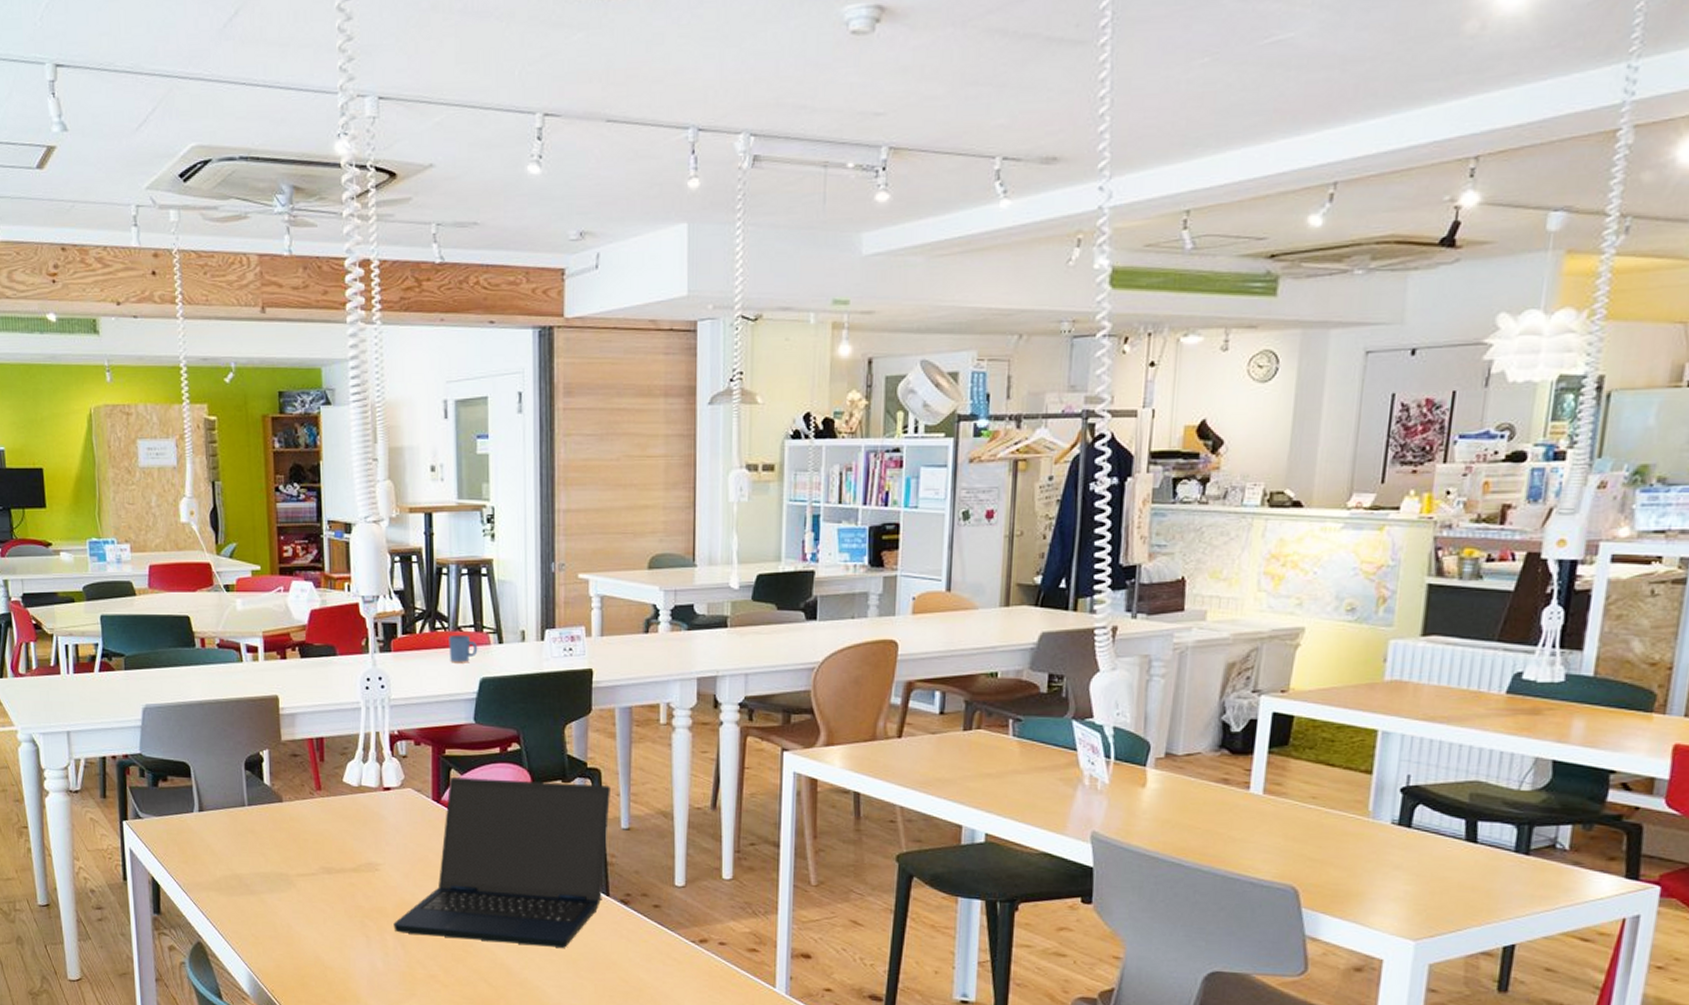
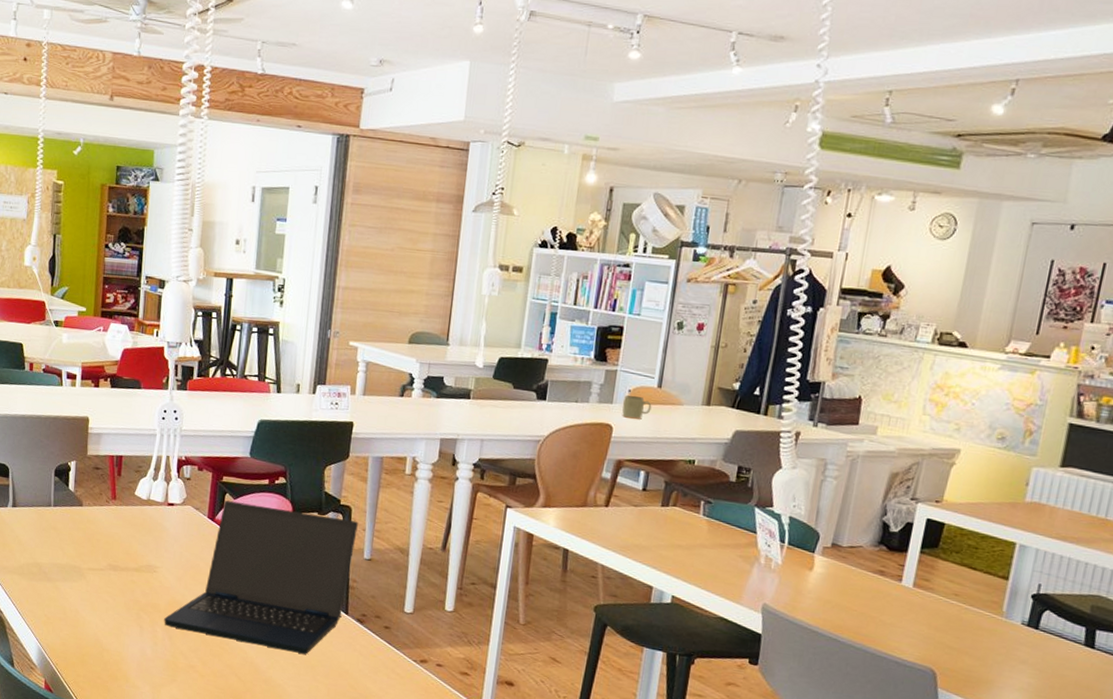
mug: present [448,634,478,663] -> none [235,381,260,406]
mug: none [906,603,942,631] -> present [622,395,652,419]

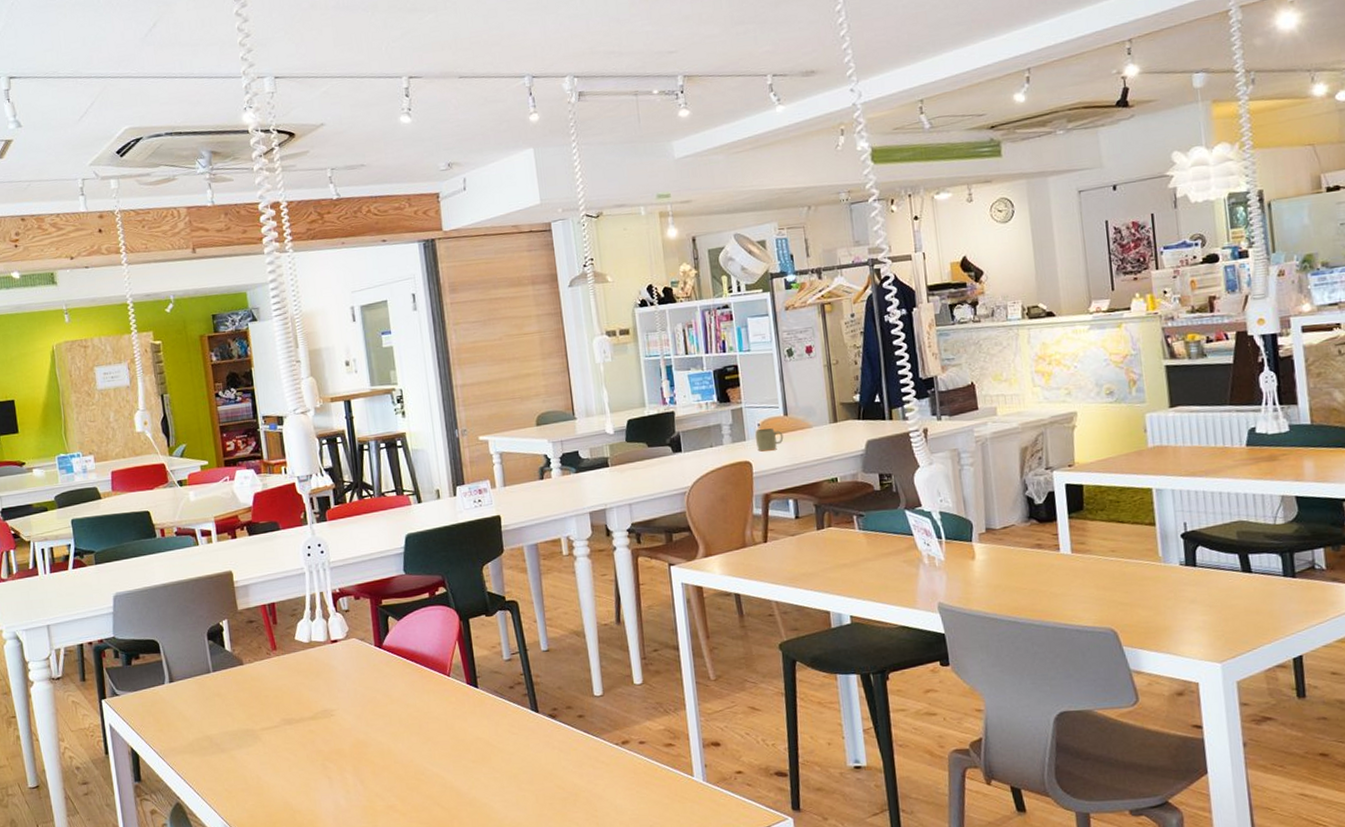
laptop: present [164,500,358,654] -> none [351,614,532,771]

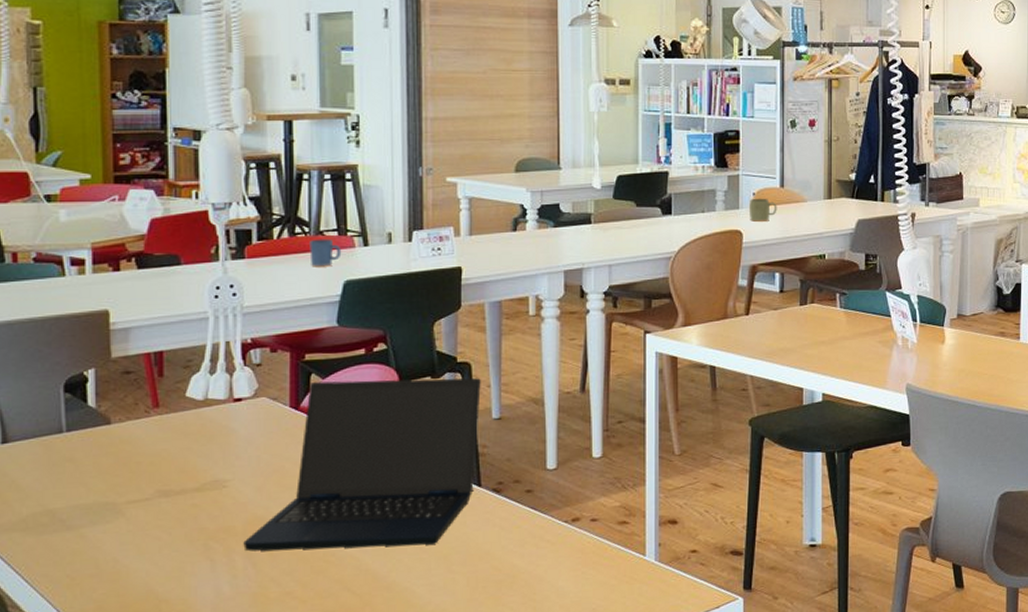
laptop: none [351,614,532,771] -> present [243,378,481,552]
mug: none [375,499,401,525] -> present [309,238,342,267]

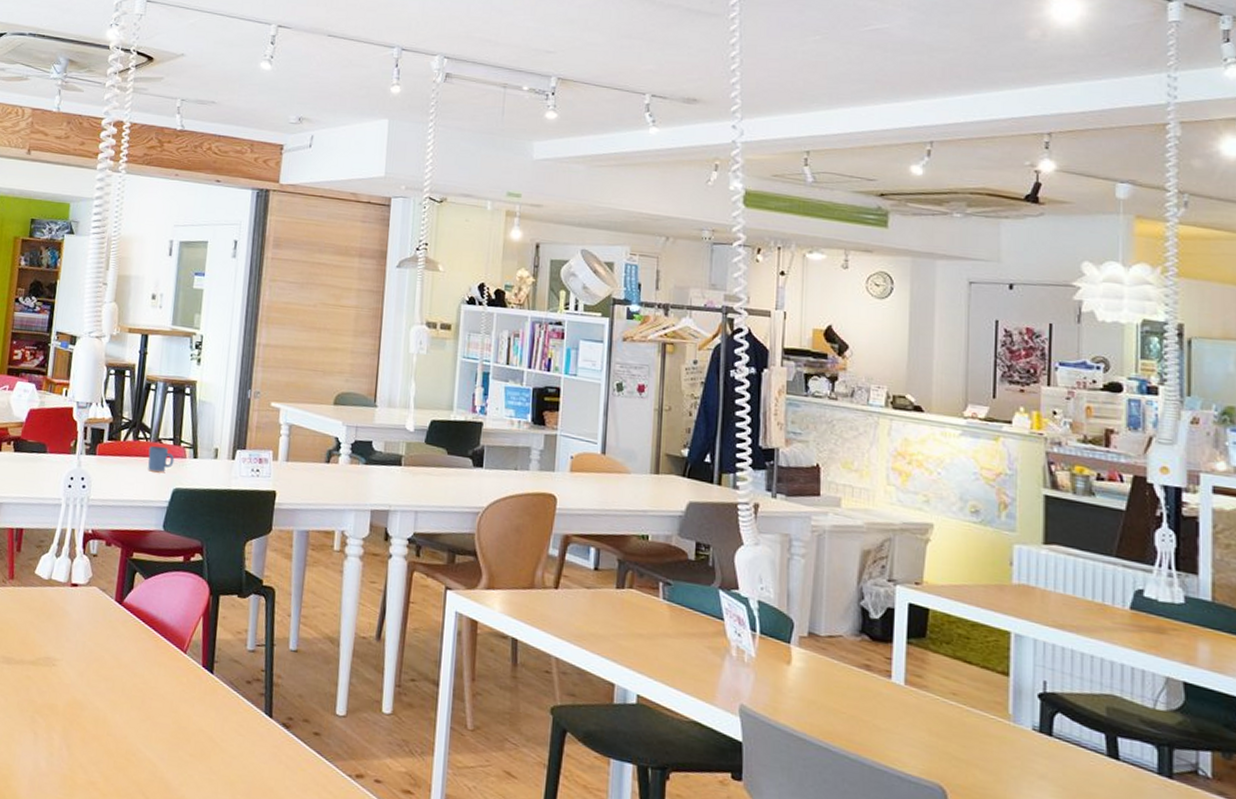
laptop: present [243,378,481,552] -> none [62,580,283,768]
mug: present [748,198,777,222] -> none [565,462,597,489]

